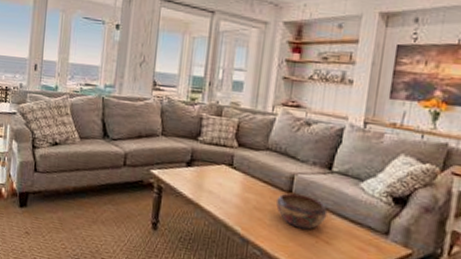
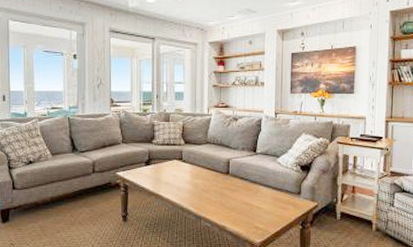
decorative bowl: present [275,192,328,230] -> none [218,174,257,200]

